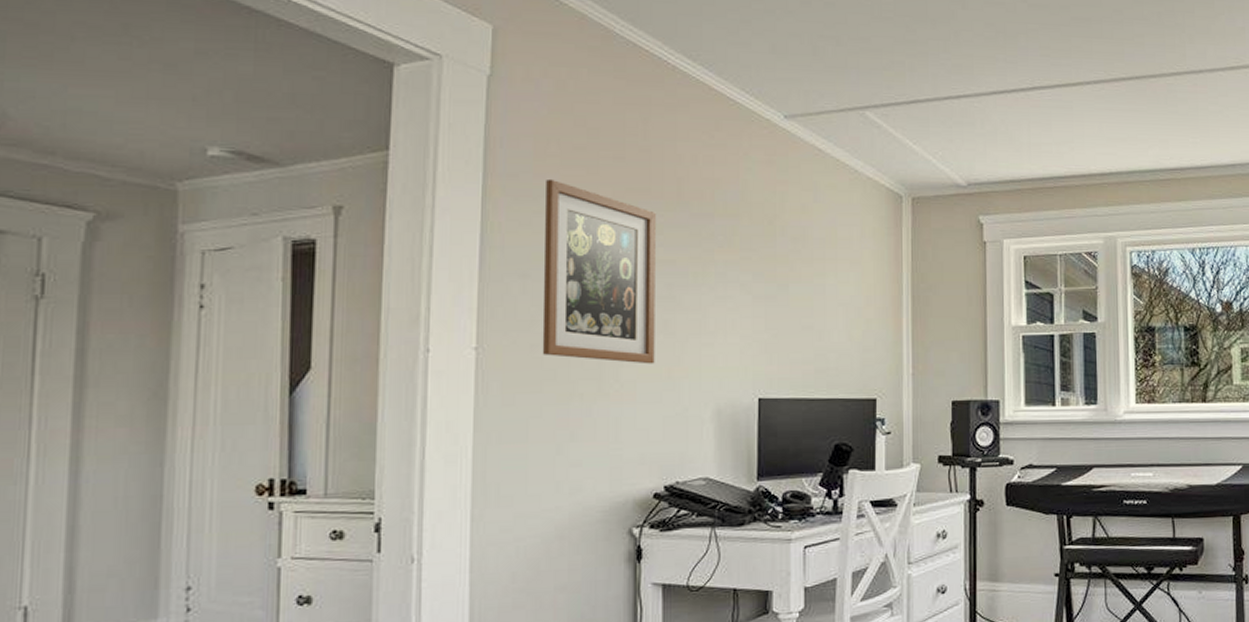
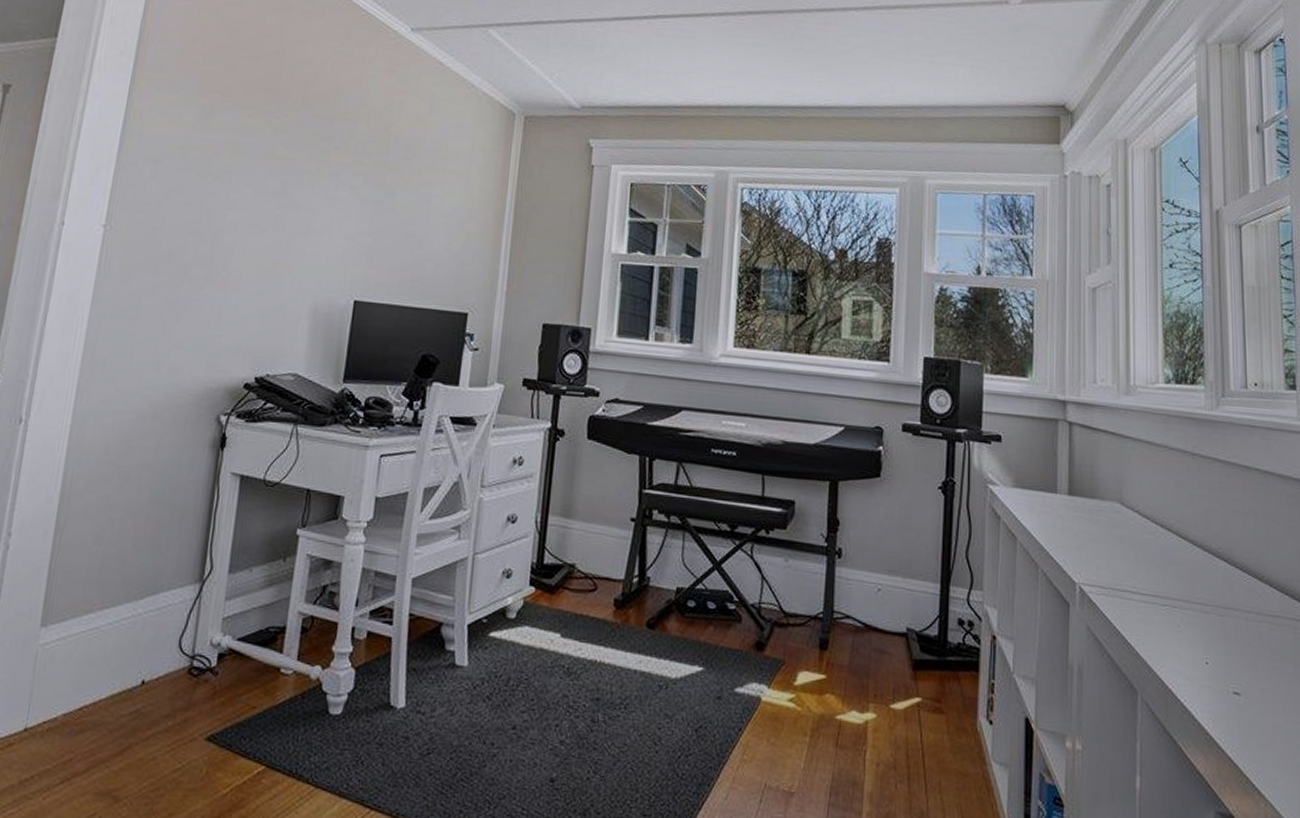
wall art: present [542,178,656,364] -> none [162,73,281,257]

